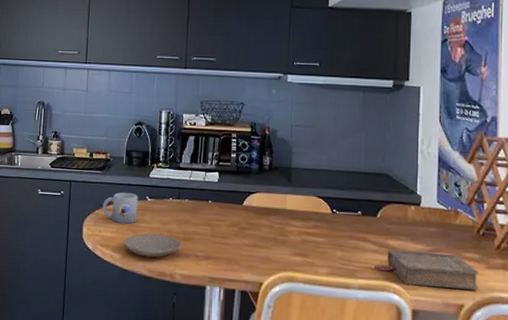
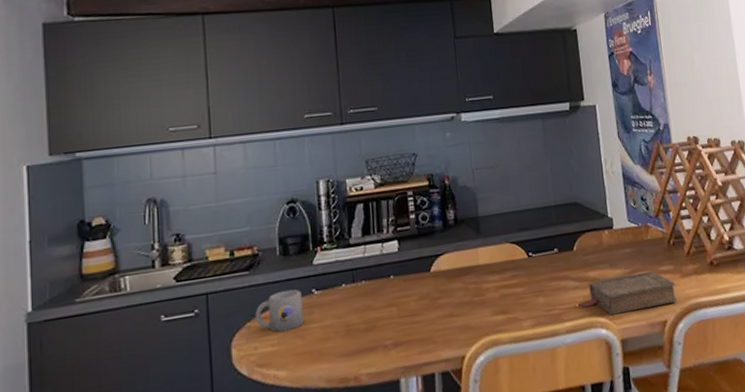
plate: present [123,233,181,258] -> none [289,330,364,366]

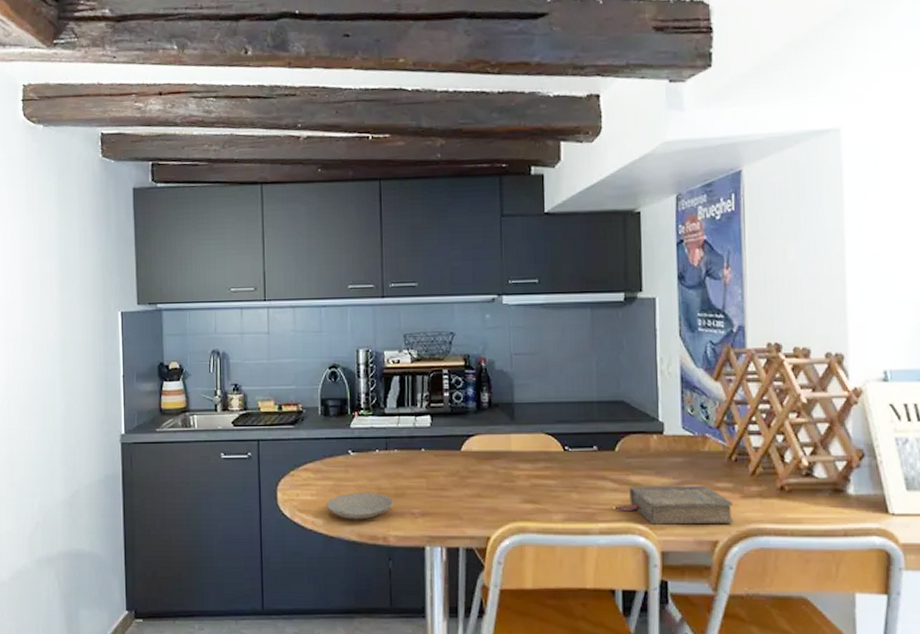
mug: present [255,289,304,333] -> none [298,447,340,484]
plate: none [289,330,364,366] -> present [326,493,393,520]

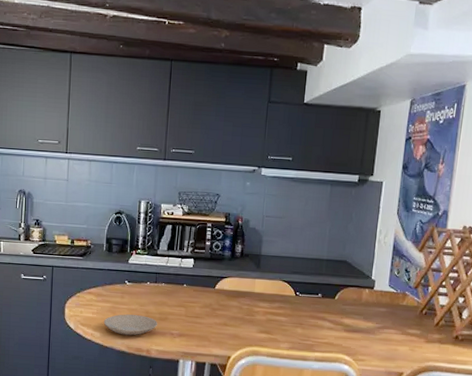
book: present [615,486,733,525] -> none [329,327,418,361]

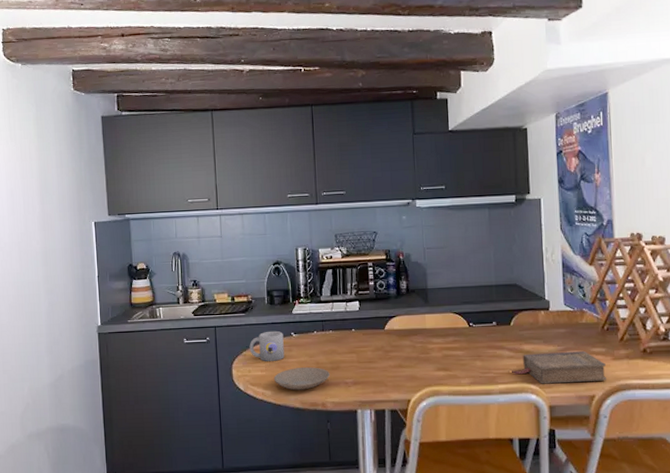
mug: none [83,276,118,306] -> present [249,330,285,361]
book: none [329,327,418,361] -> present [512,351,606,384]

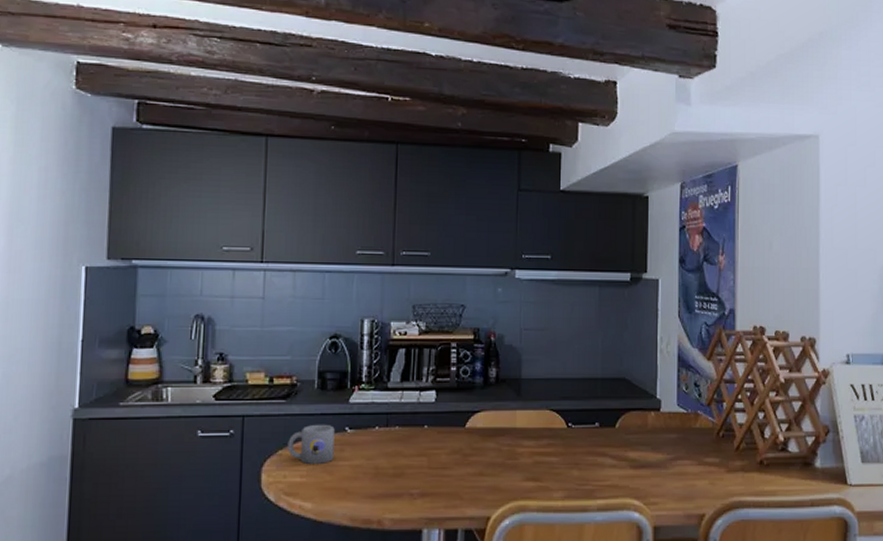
plate: present [273,367,330,391] -> none [316,473,391,503]
book: present [512,351,606,384] -> none [613,461,719,500]

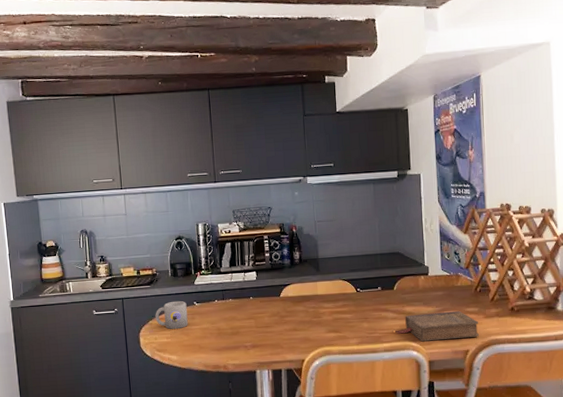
book: none [613,461,719,500] -> present [395,311,479,342]

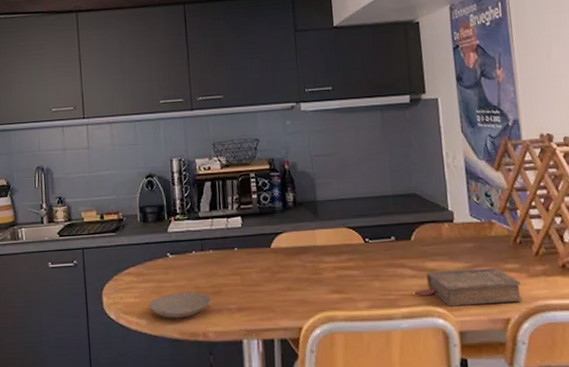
mug: present [155,300,188,329] -> none [121,251,160,287]
plate: none [178,333,230,355] -> present [148,292,211,319]

